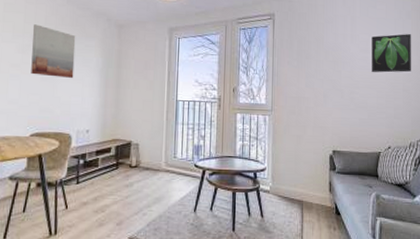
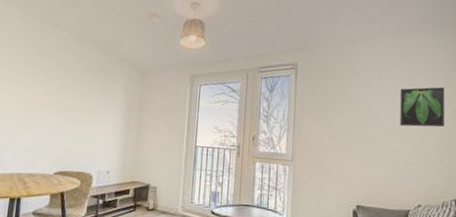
wall art: present [31,24,76,78] -> none [58,68,102,120]

